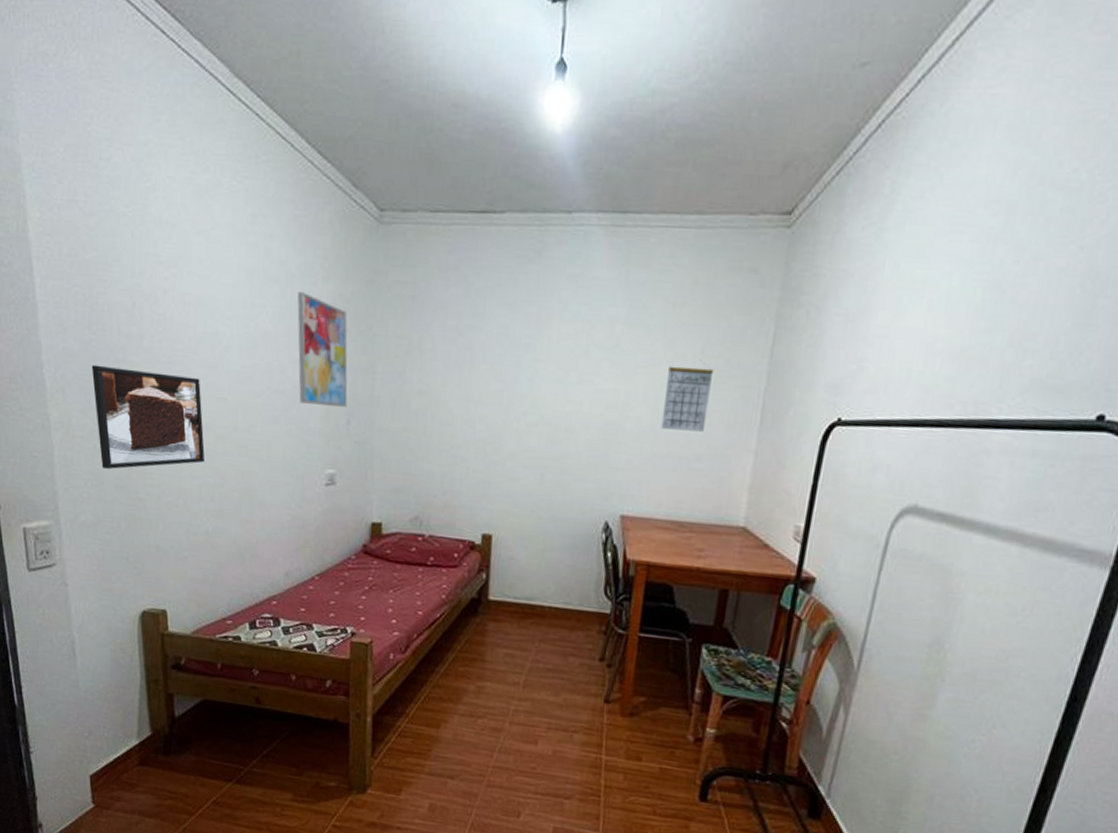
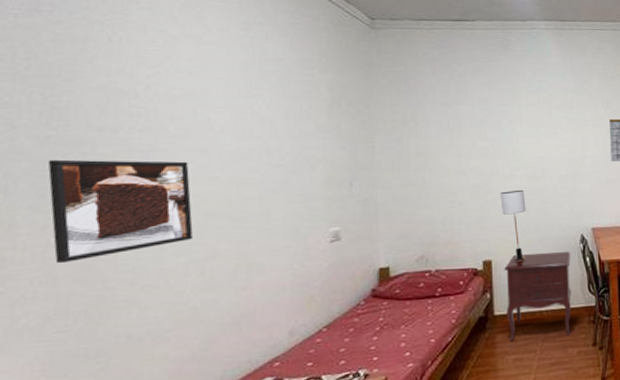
wall art: present [297,292,348,408] -> none [295,82,349,174]
nightstand: none [502,532,588,643] -> present [504,252,572,342]
table lamp: none [510,452,541,543] -> present [500,190,526,262]

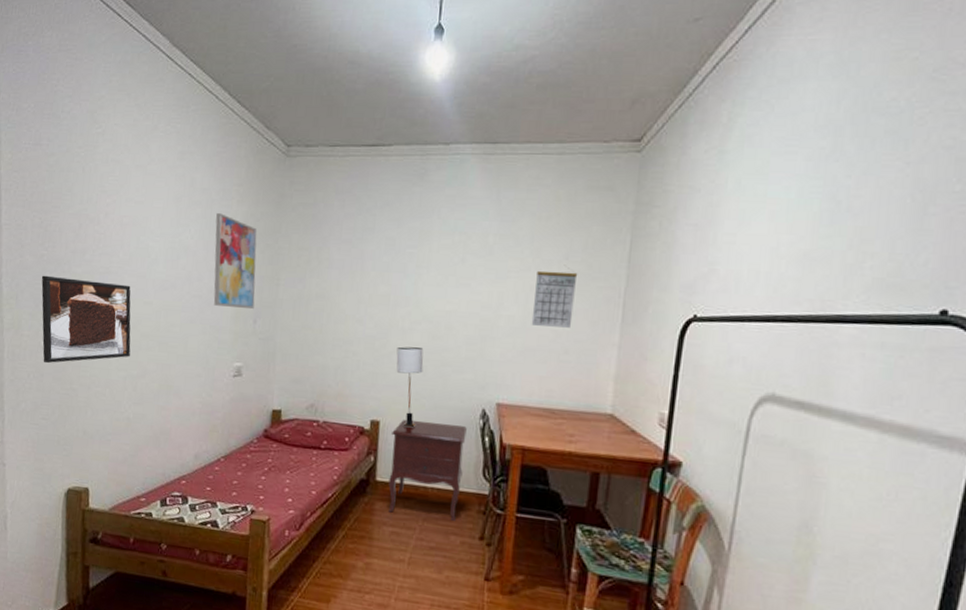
wall art: none [295,82,349,174] -> present [213,213,257,310]

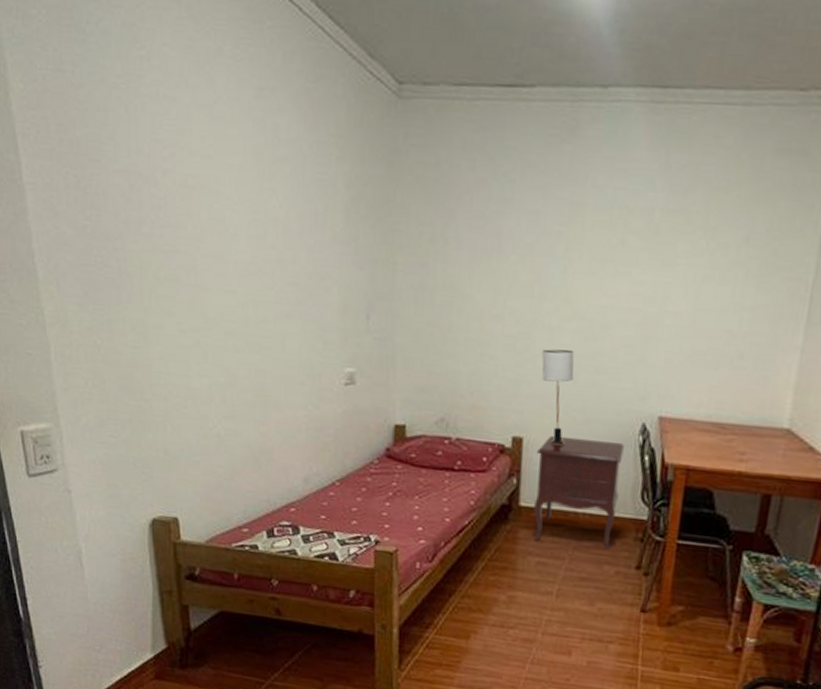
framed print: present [41,275,131,364] -> none [87,253,214,369]
wall art: present [213,213,257,310] -> none [310,174,367,302]
calendar: present [531,268,578,328] -> none [702,253,760,328]

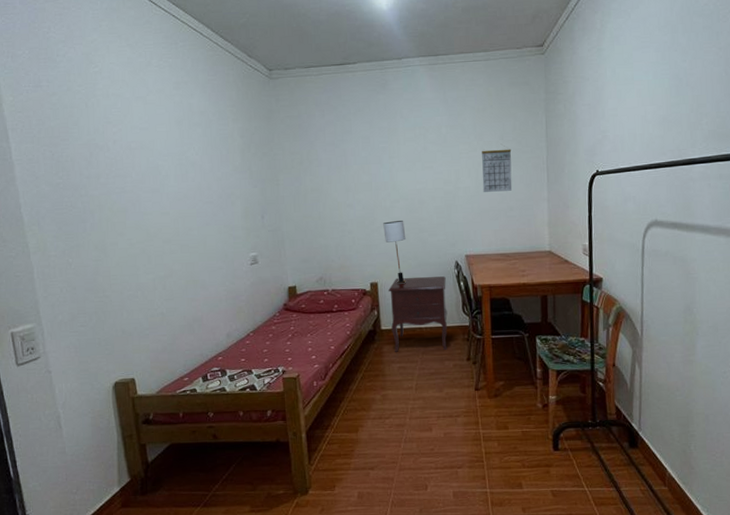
calendar: none [702,253,760,328] -> present [482,146,512,192]

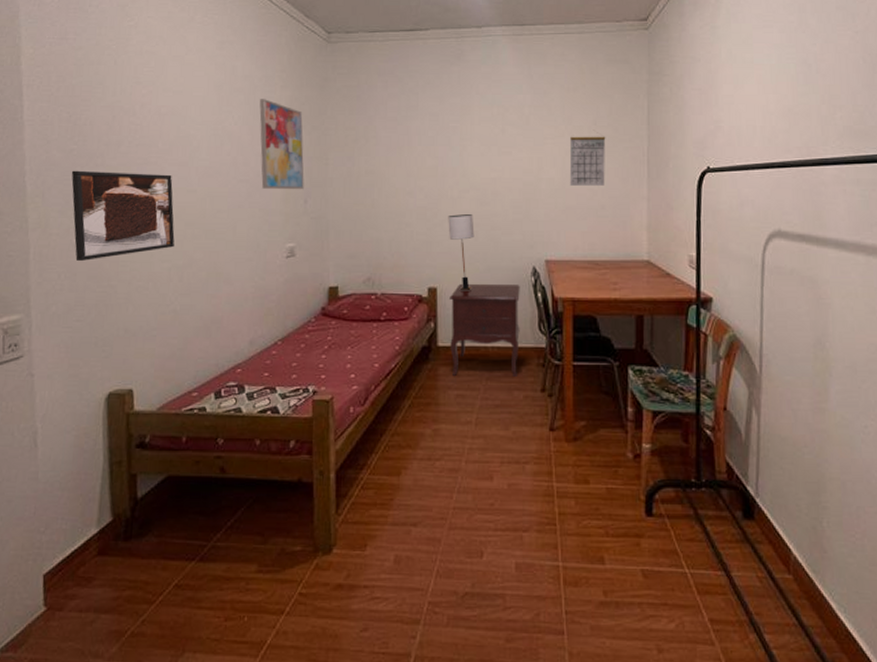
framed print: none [60,200,155,278] -> present [71,170,175,262]
wall art: none [216,131,260,208] -> present [259,99,304,190]

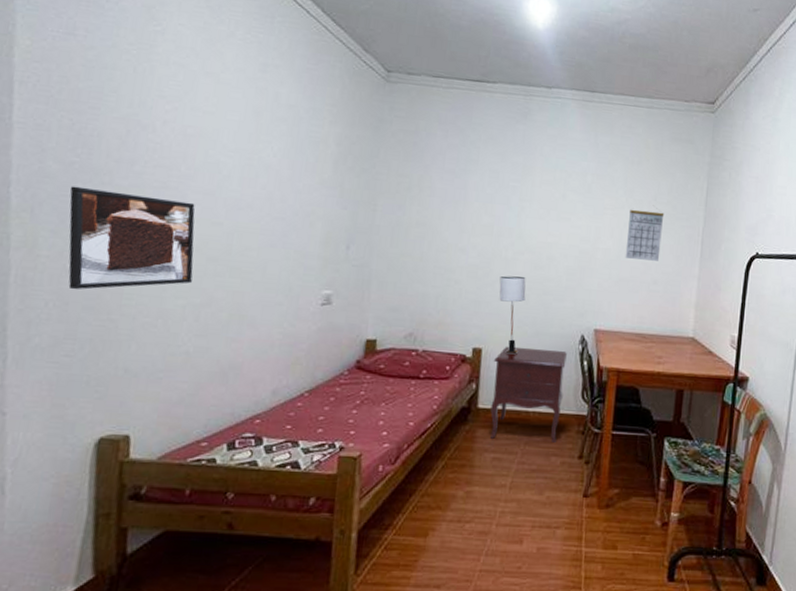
wall art: present [259,99,304,190] -> none [299,132,352,235]

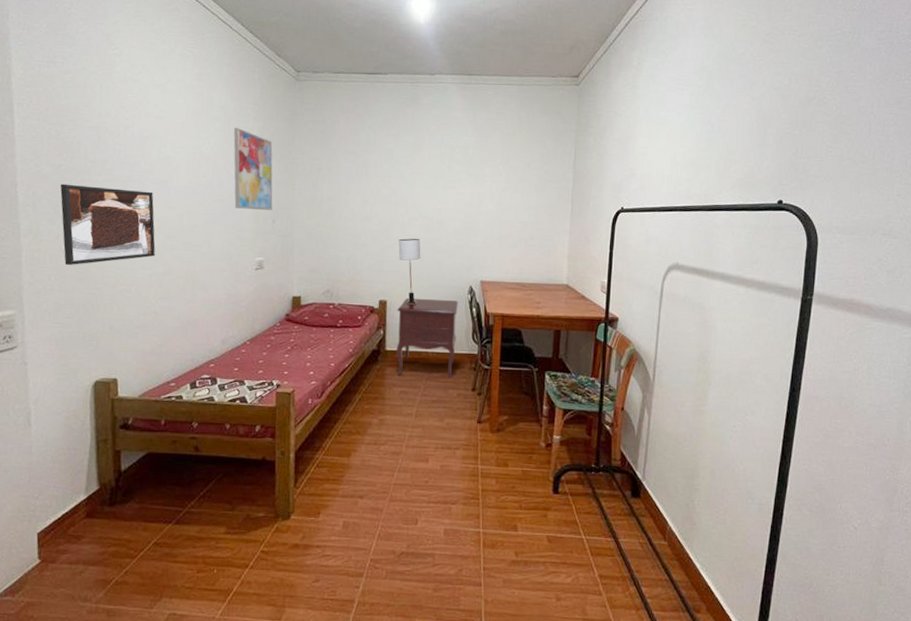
wall art: none [299,132,352,235] -> present [233,128,273,211]
calendar: present [625,208,665,261] -> none [504,173,538,219]

